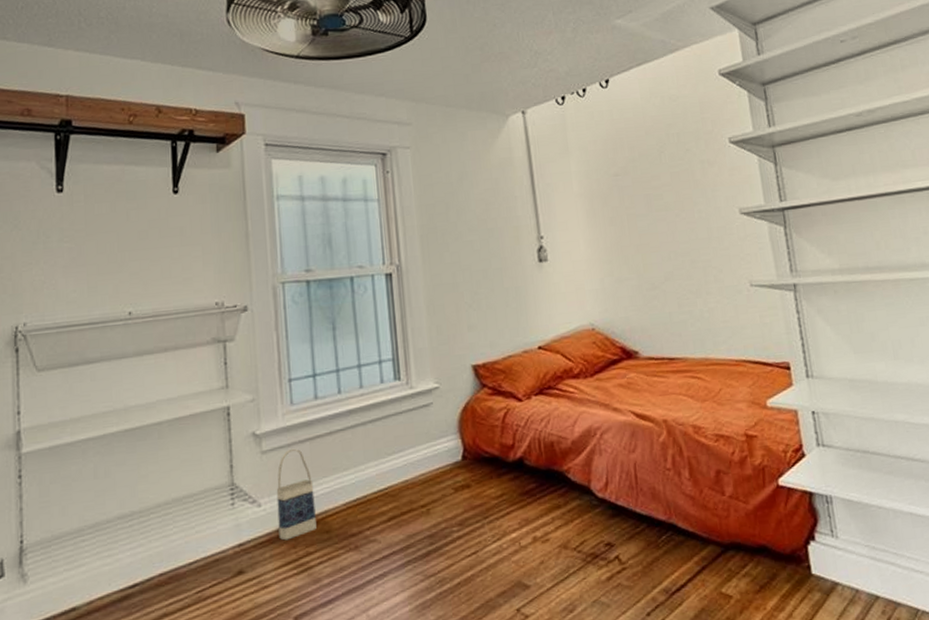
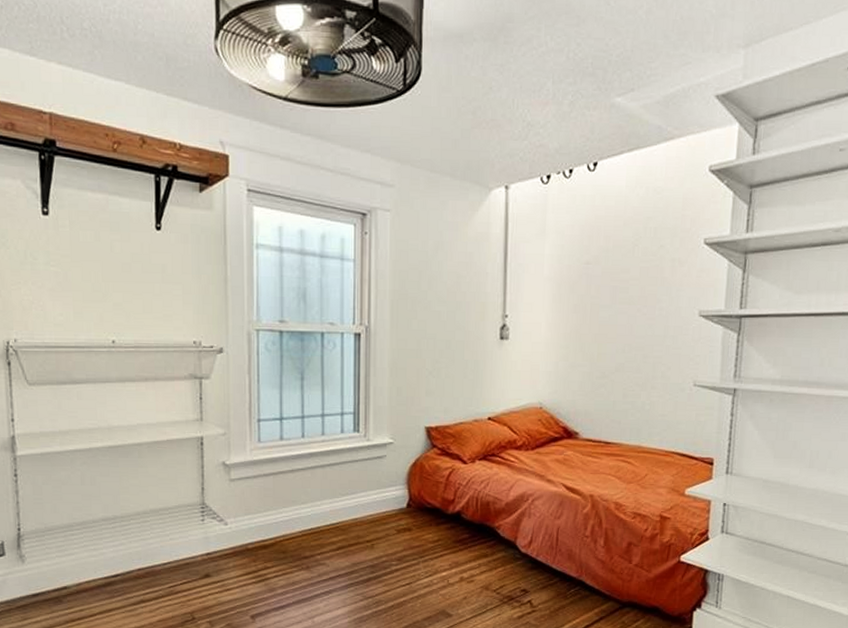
bag: present [276,448,317,541] -> none [241,480,275,555]

